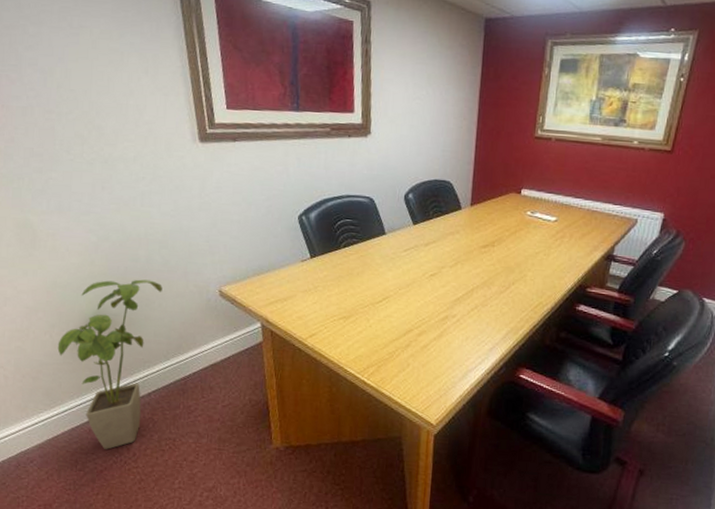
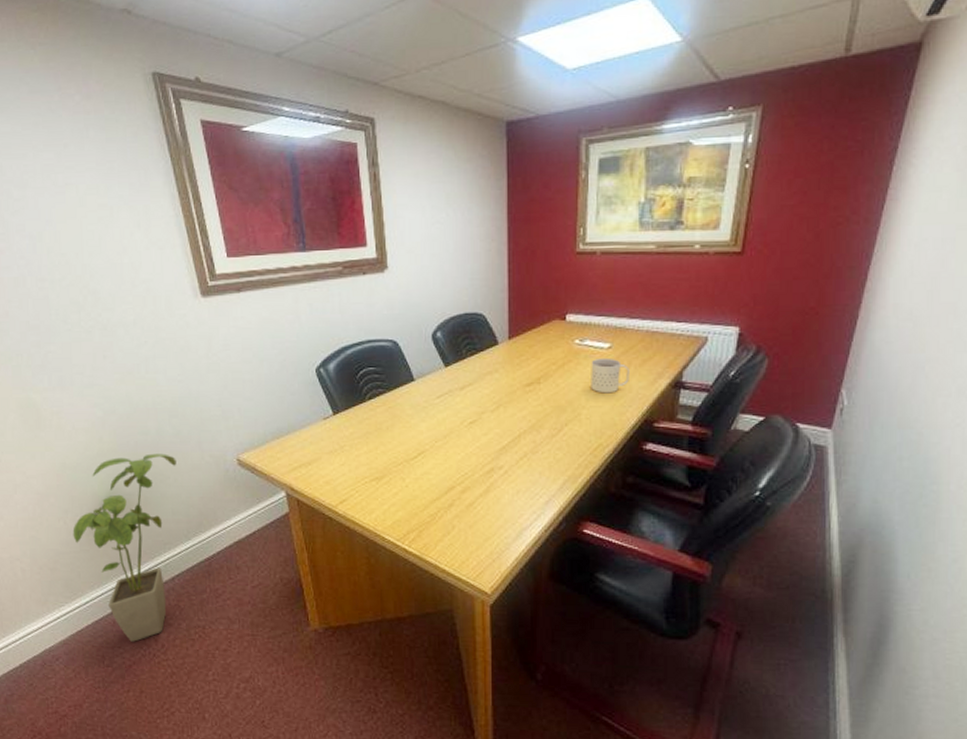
mug: none [537,229,571,260] -> present [591,357,629,394]

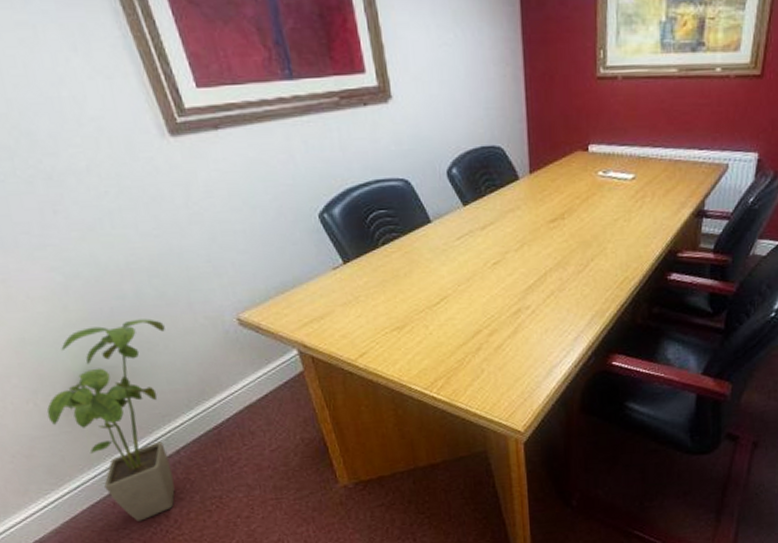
mug: present [591,357,629,394] -> none [615,189,653,226]

